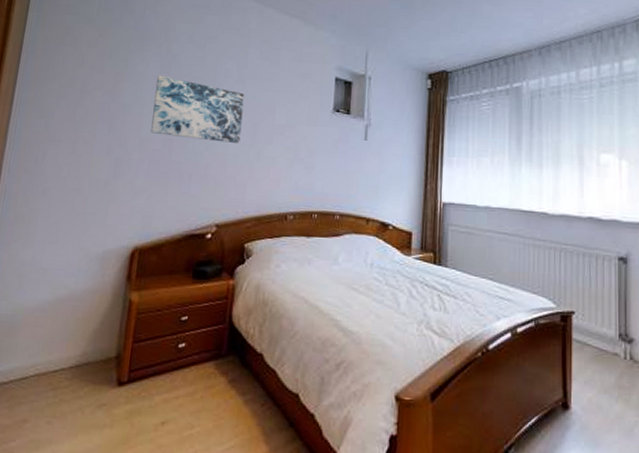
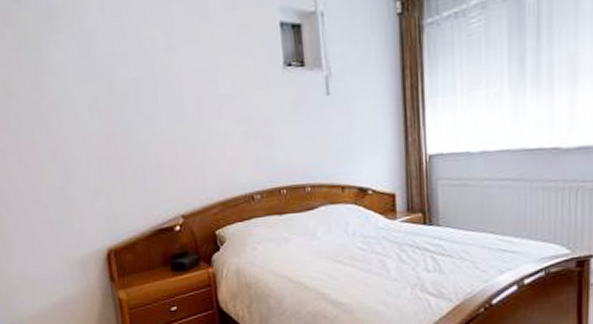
wall art: present [151,75,245,143] -> none [78,59,186,129]

